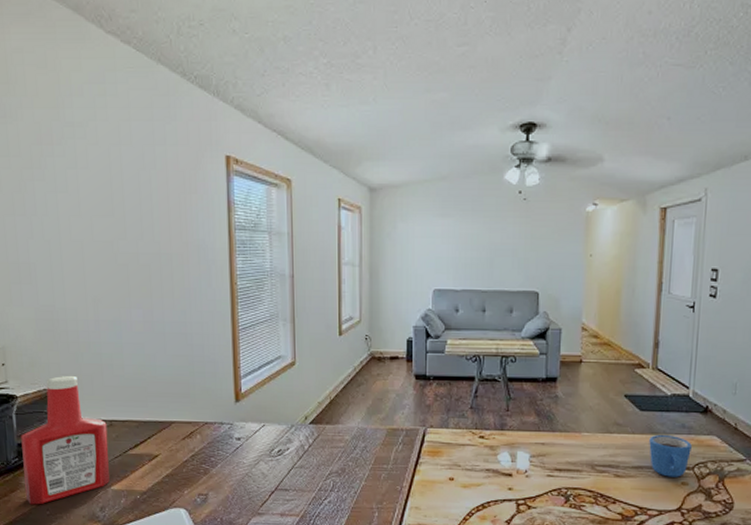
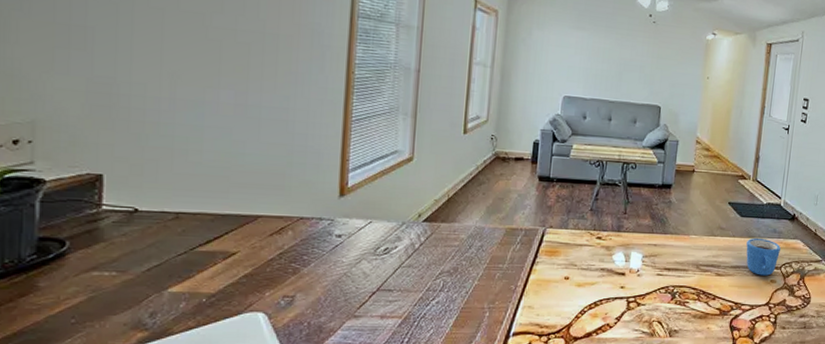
ketchup bottle: present [21,376,110,505] -> none [41,159,171,312]

